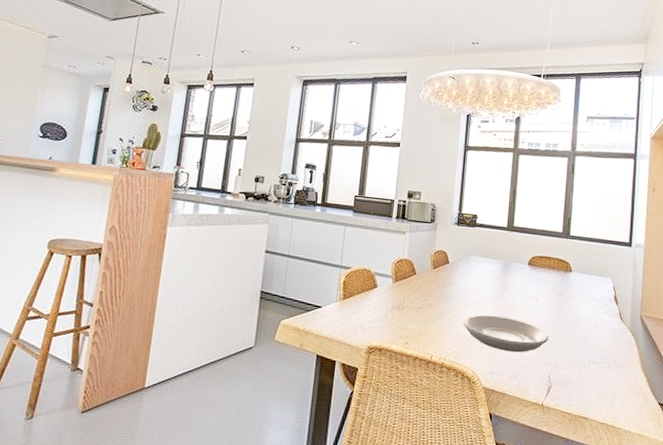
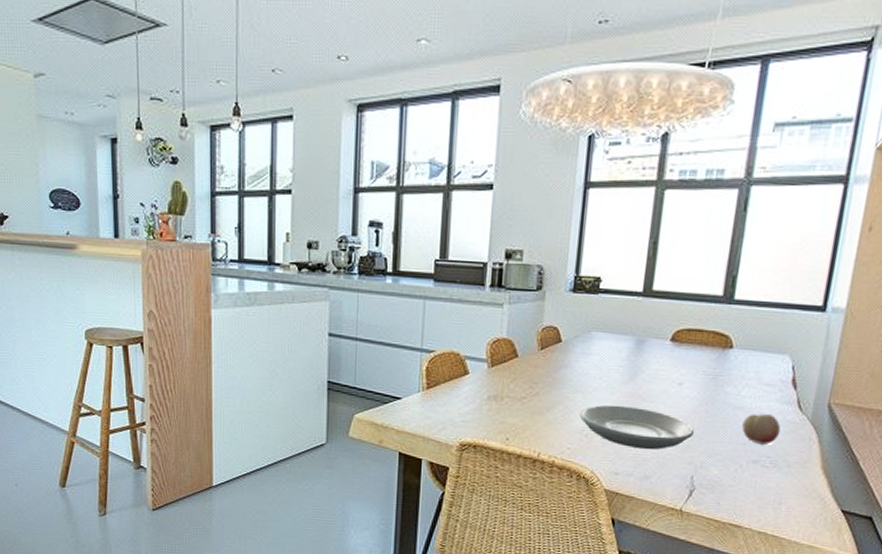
fruit: none [583,323,610,349] -> present [742,413,781,445]

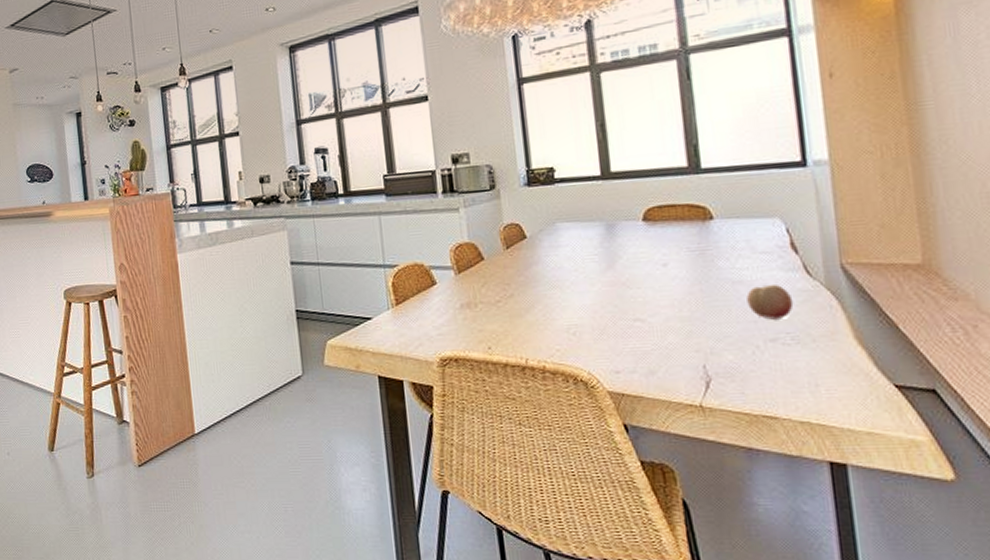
plate: present [580,405,695,450] -> none [562,296,695,342]

